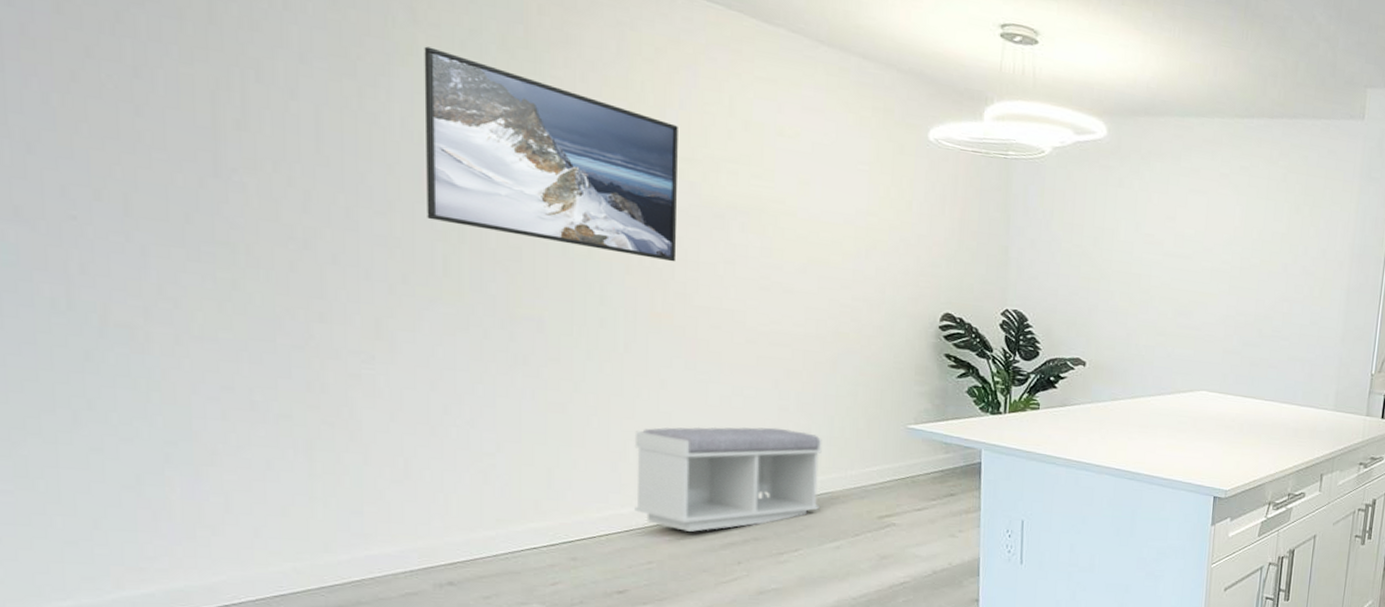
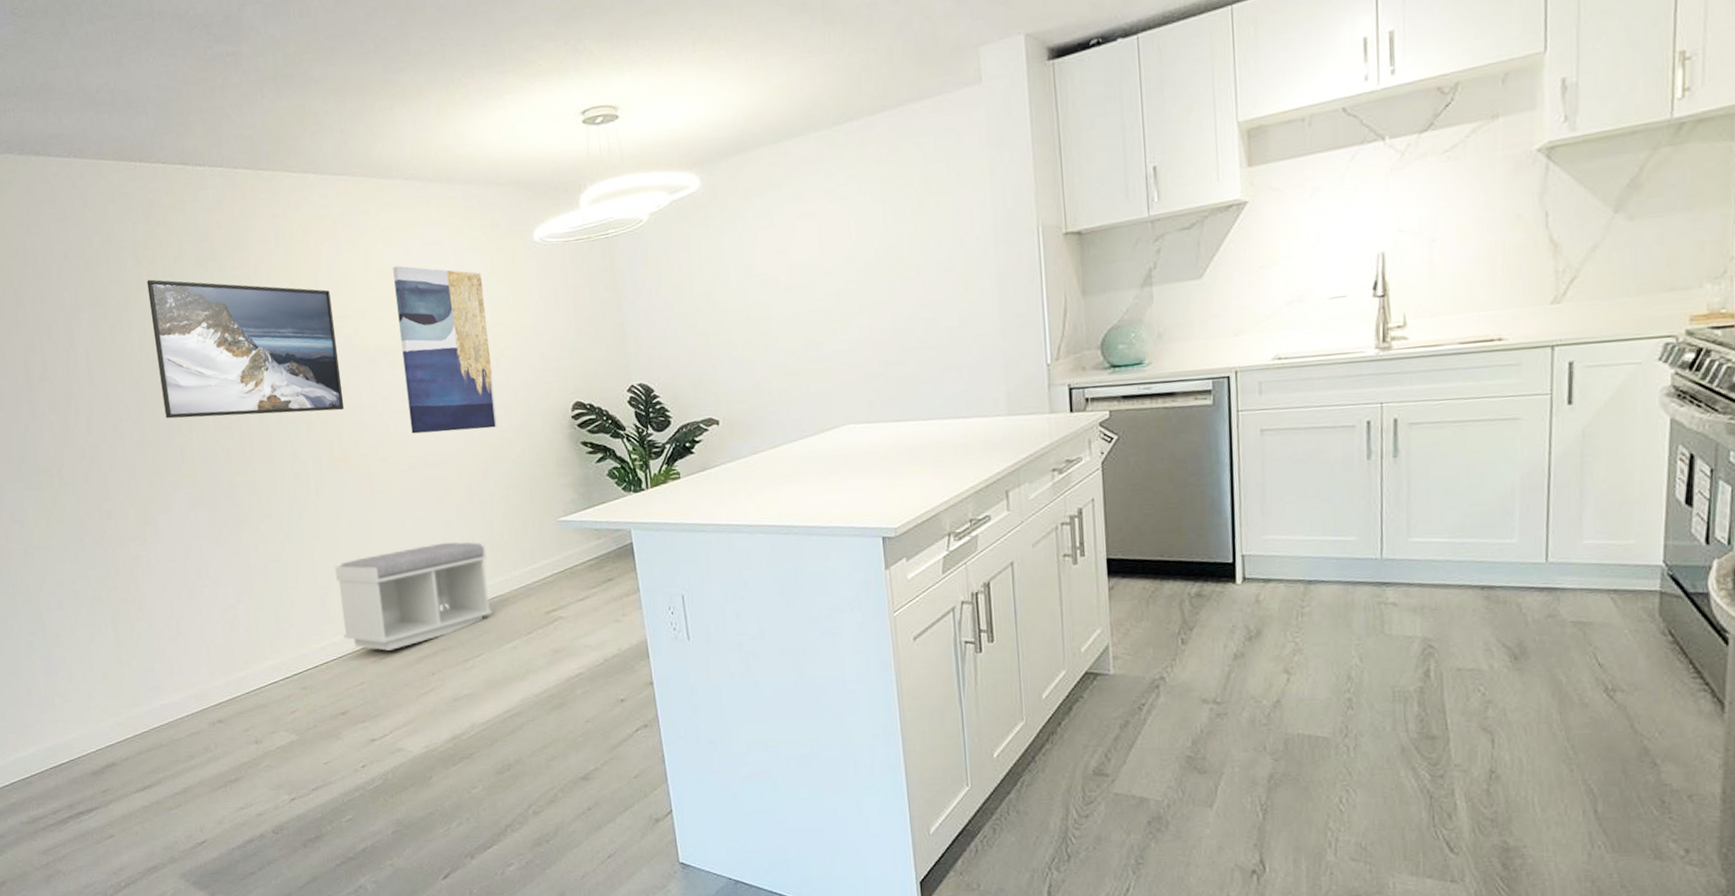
wall art: none [755,121,865,320] -> present [393,265,498,434]

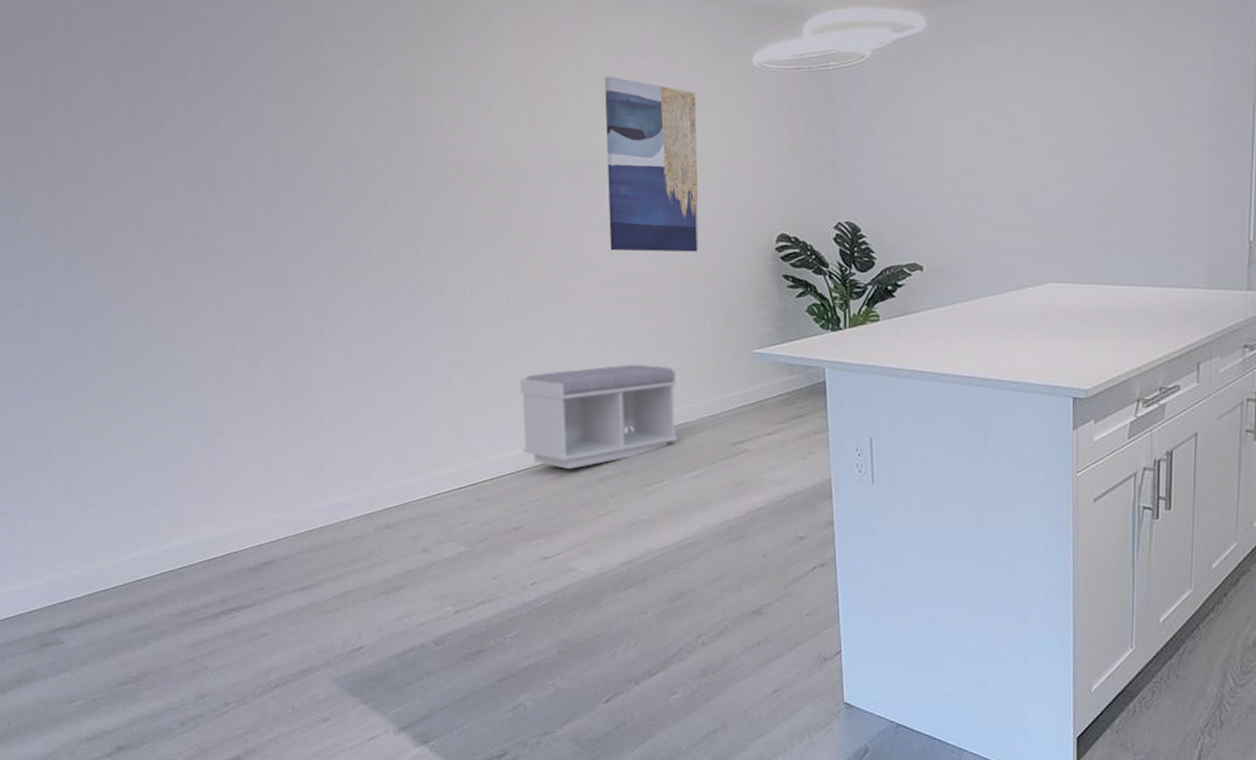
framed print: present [146,279,345,419] -> none [344,63,543,219]

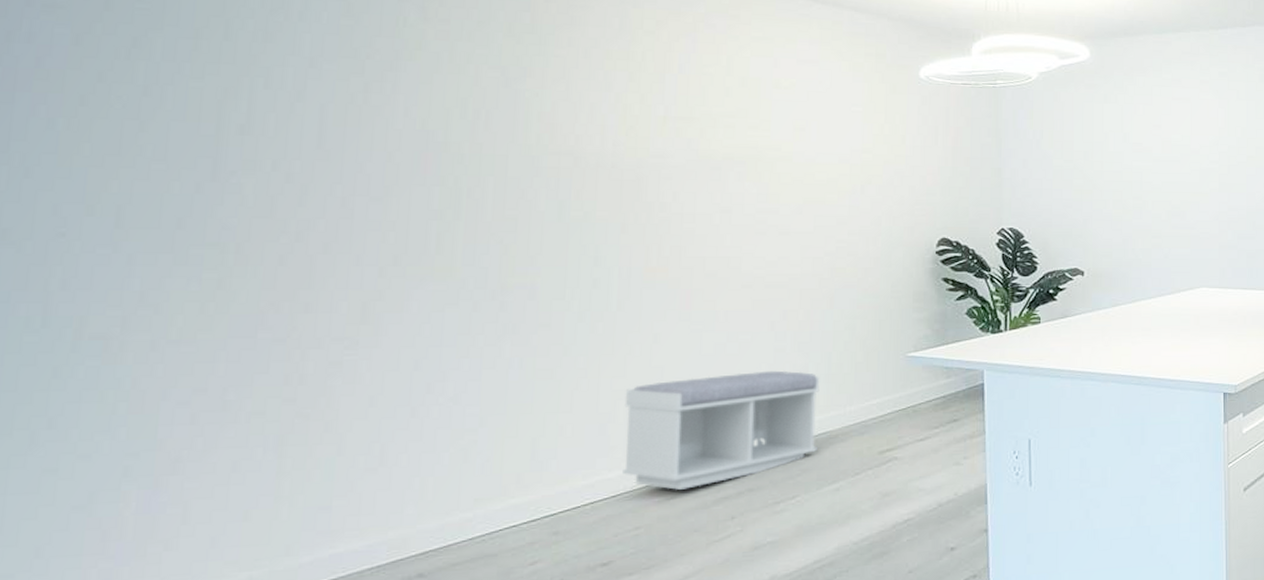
wall art: present [605,76,700,252] -> none [751,76,859,254]

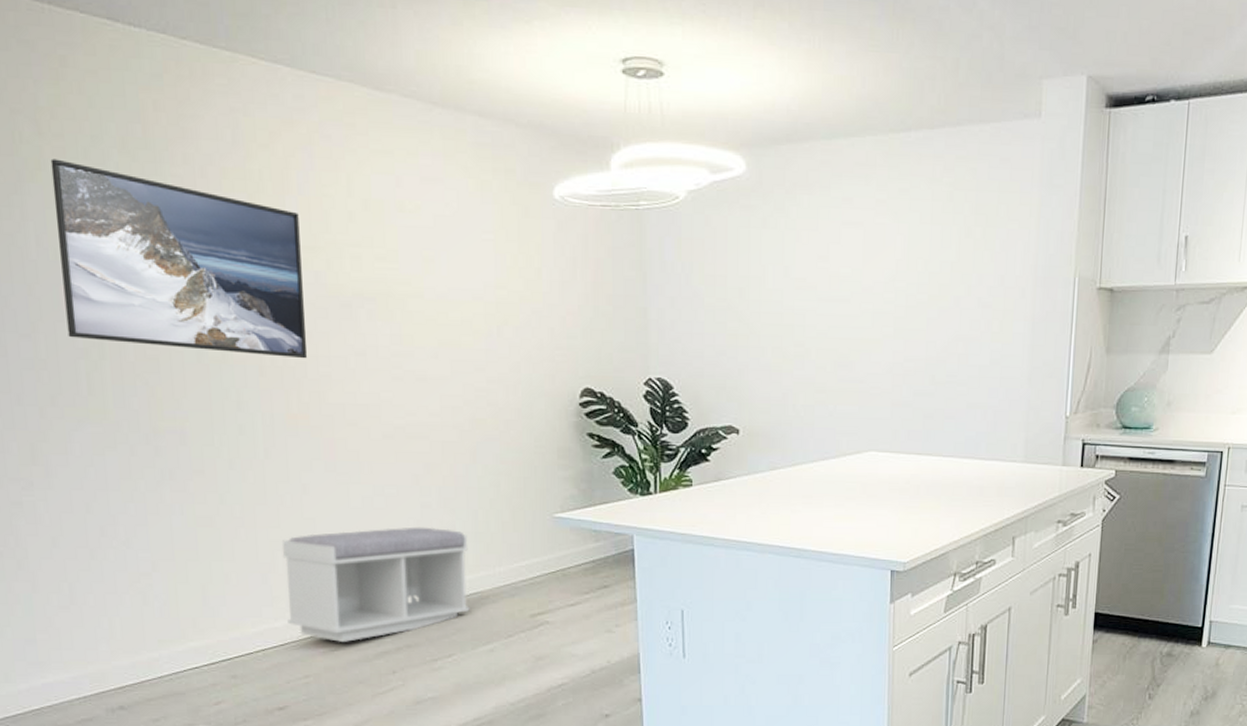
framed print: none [423,40,677,217] -> present [50,158,308,359]

